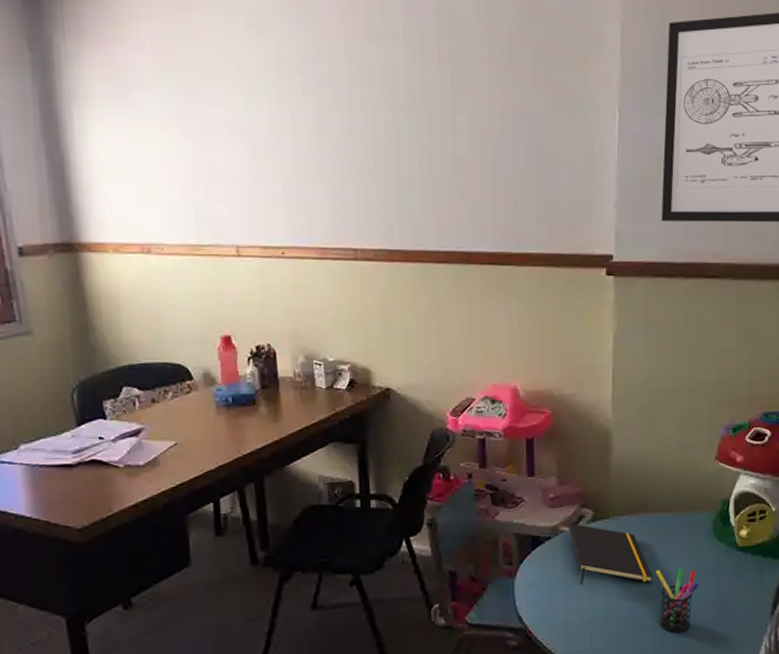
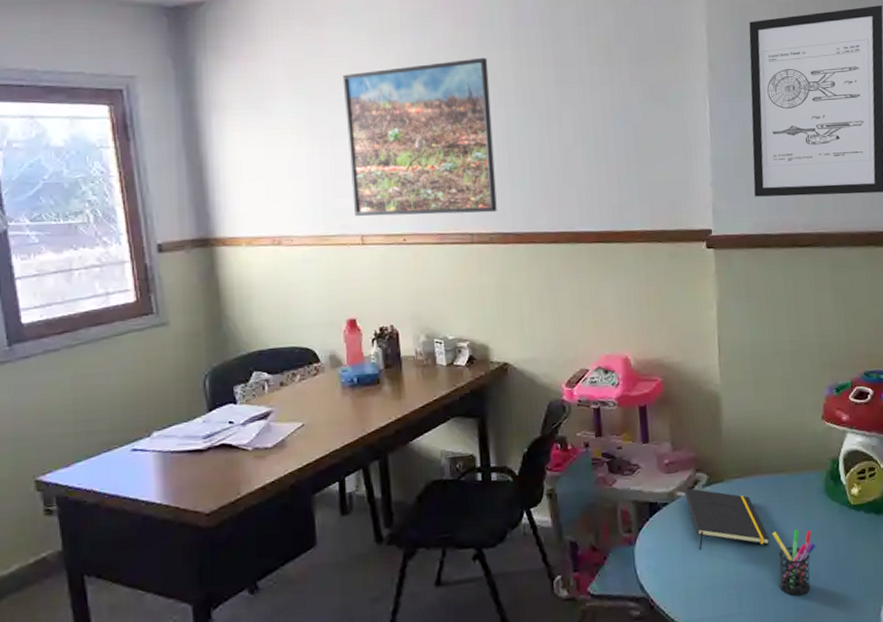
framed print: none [216,52,383,227] -> present [342,57,497,216]

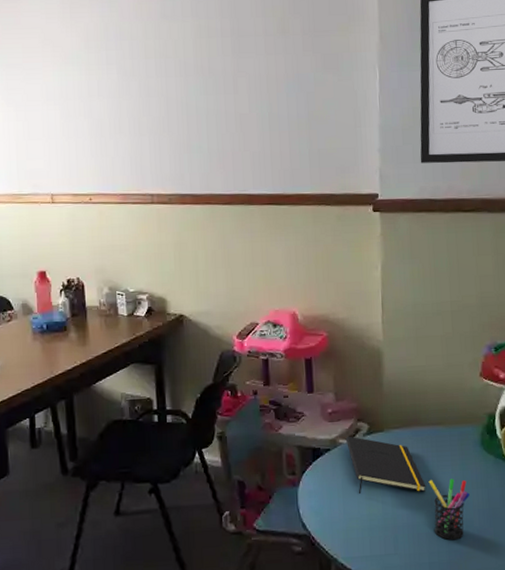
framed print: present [342,57,497,216] -> none [35,29,176,177]

